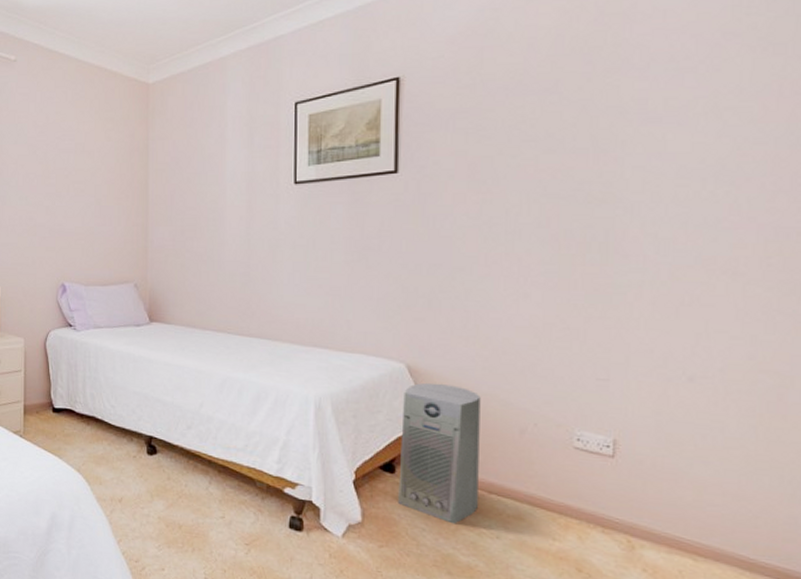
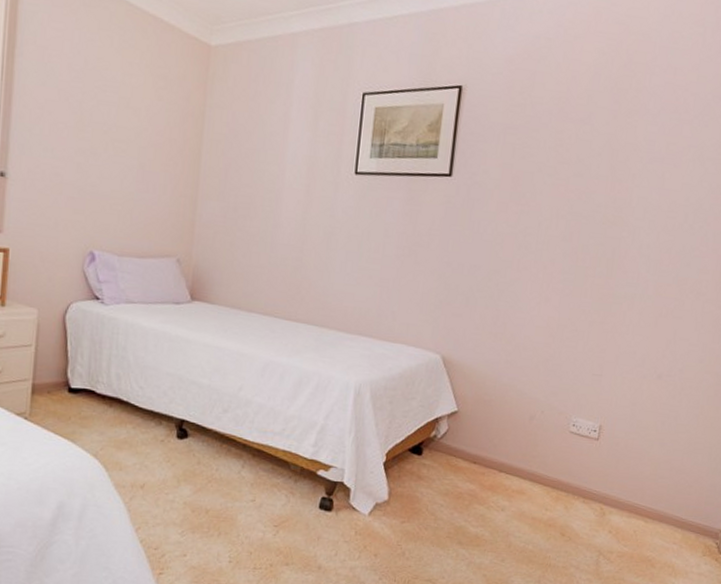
air purifier: present [398,382,481,524] -> none [422,373,502,500]

